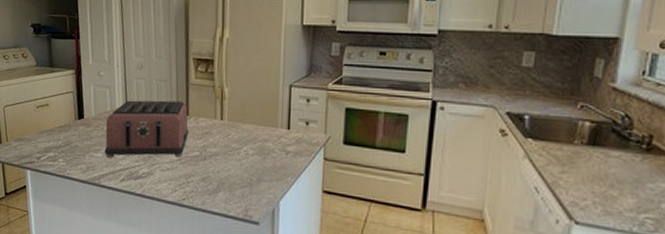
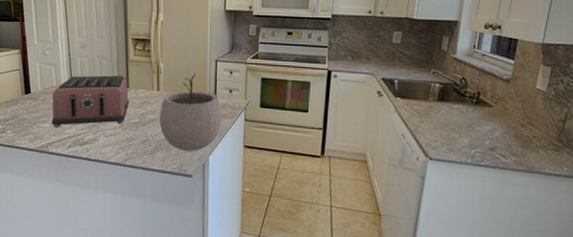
plant pot: none [222,100,296,194] -> present [159,73,222,151]

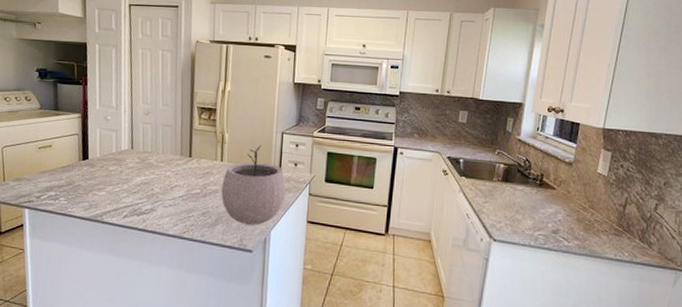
toaster: present [51,75,130,127] -> none [108,143,192,196]

